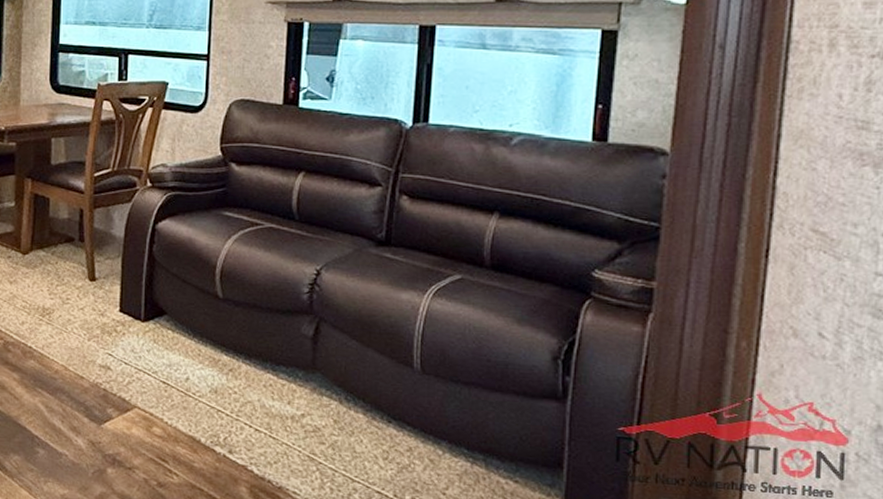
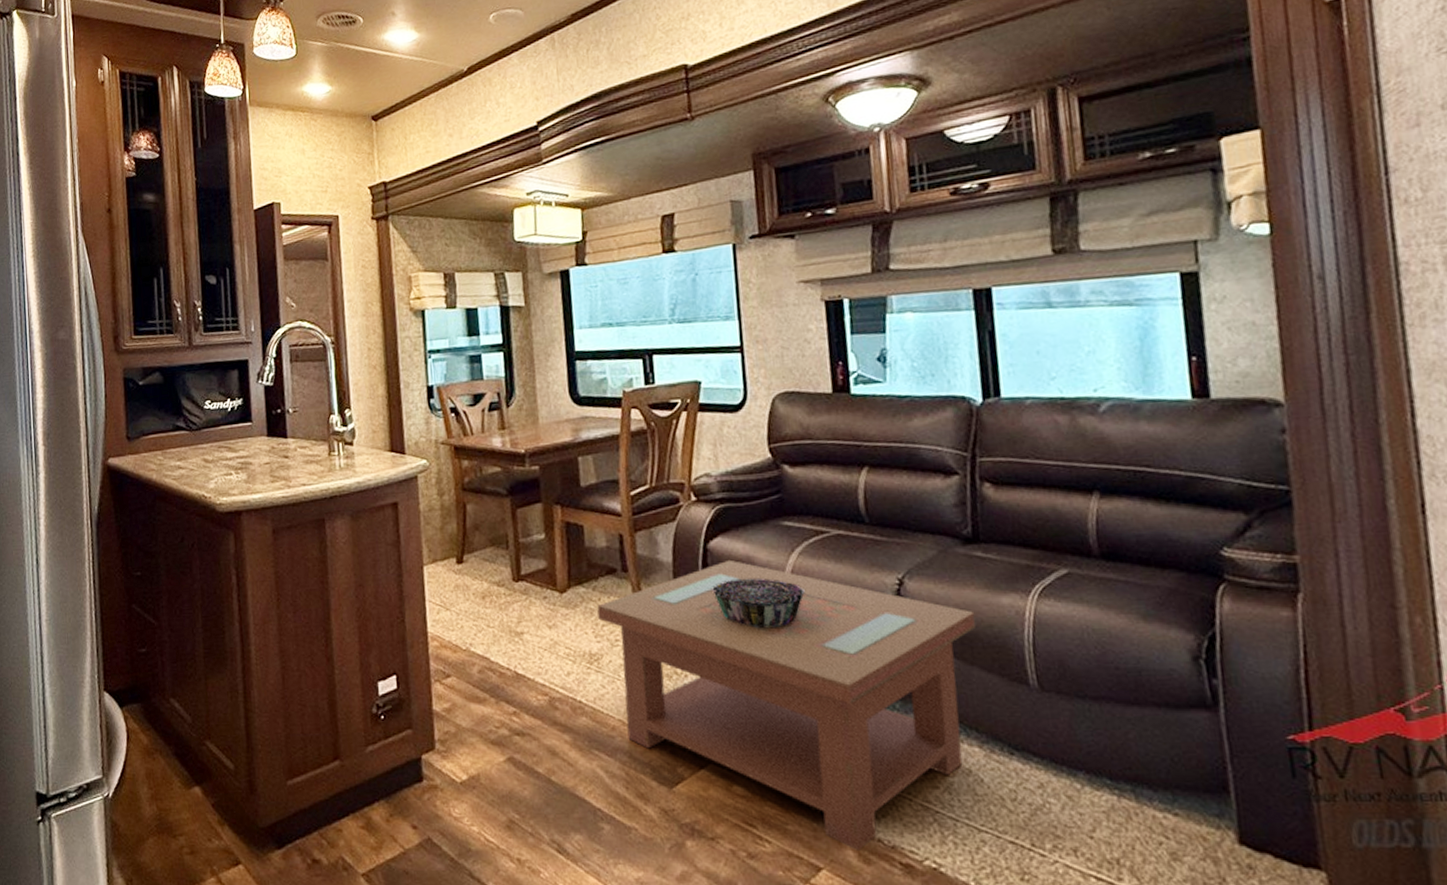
coffee table: none [54,240,377,488] -> present [597,559,977,850]
decorative bowl: none [154,256,235,302] -> present [710,577,805,629]

